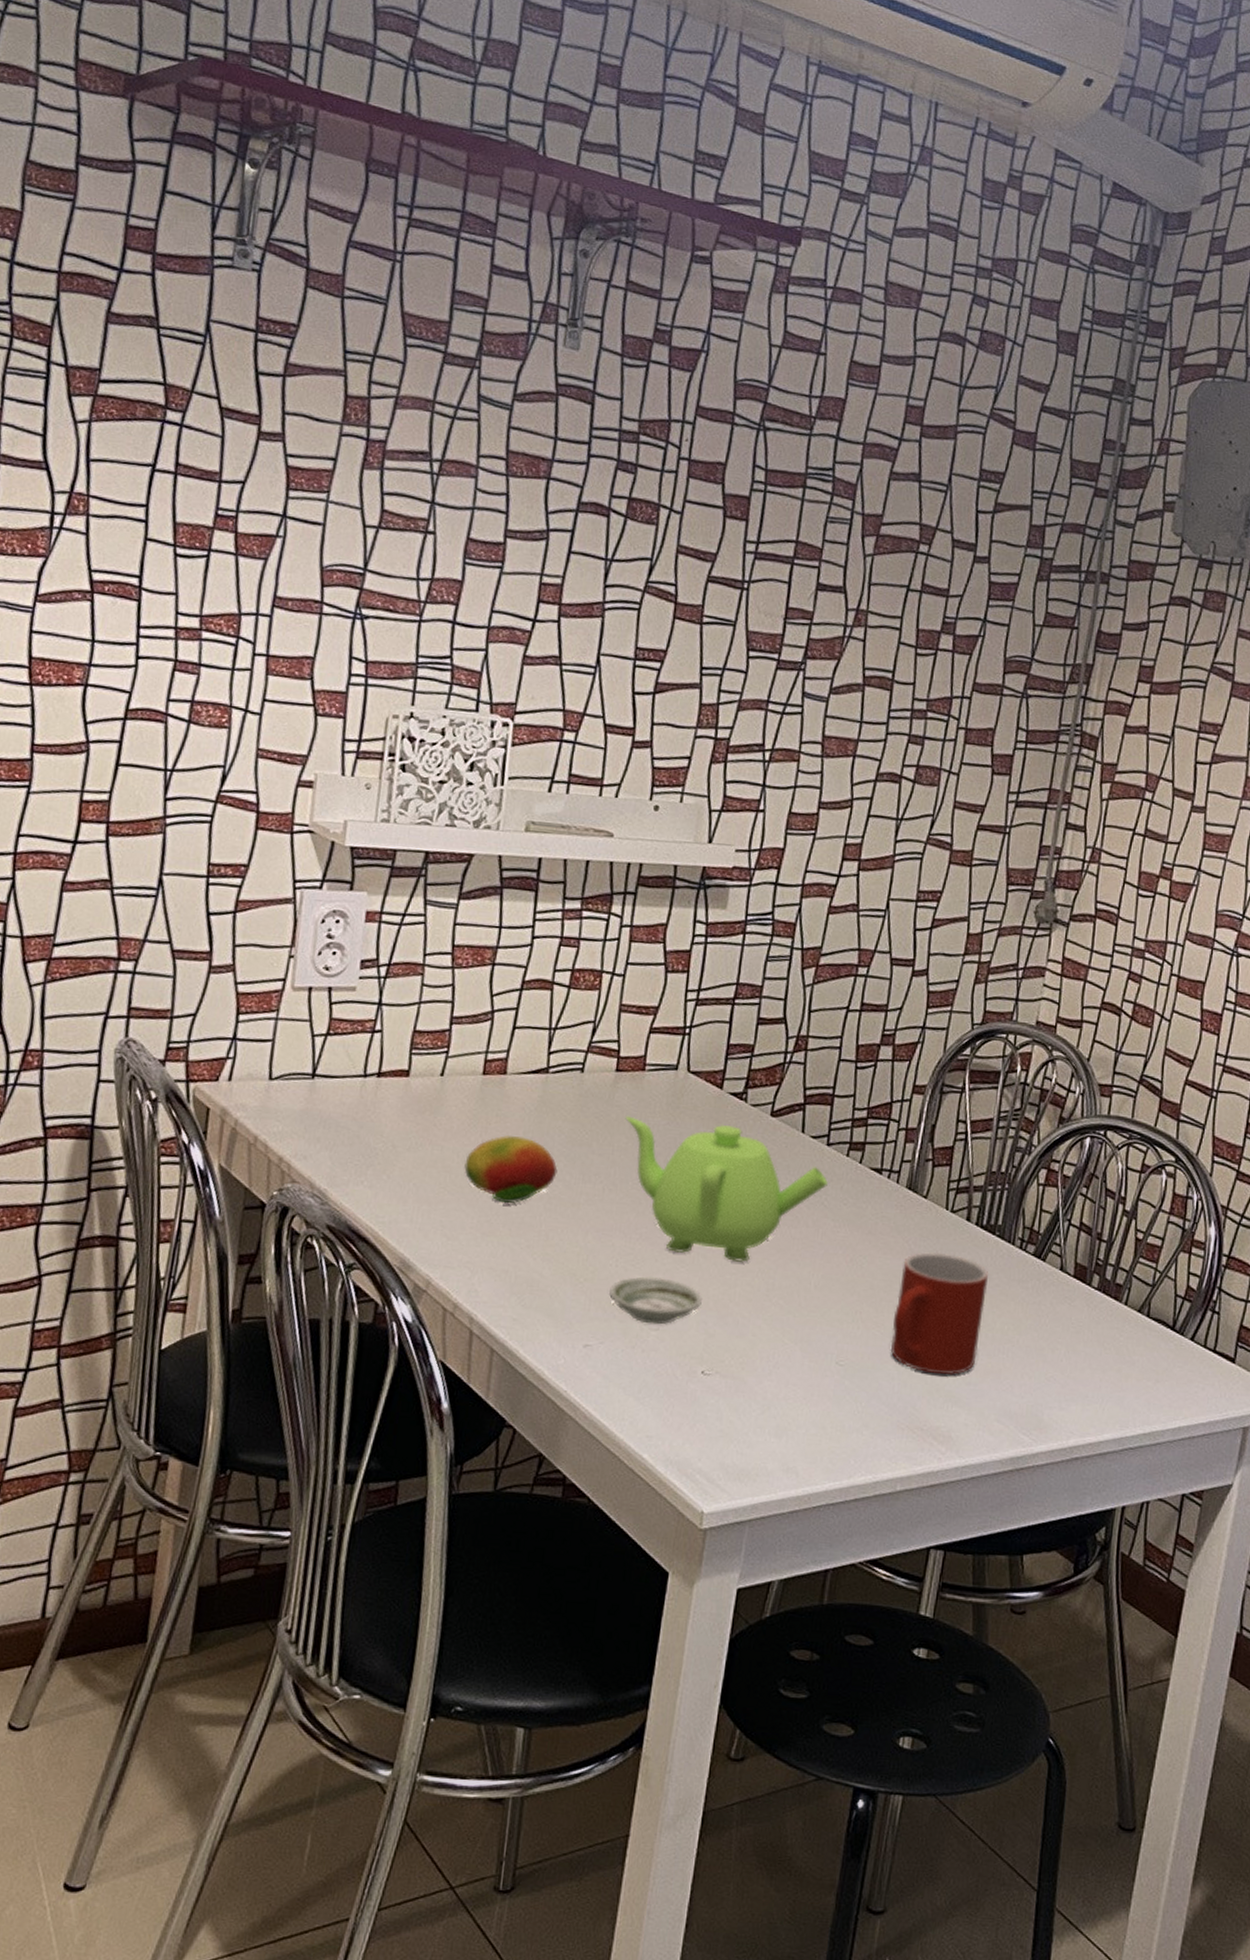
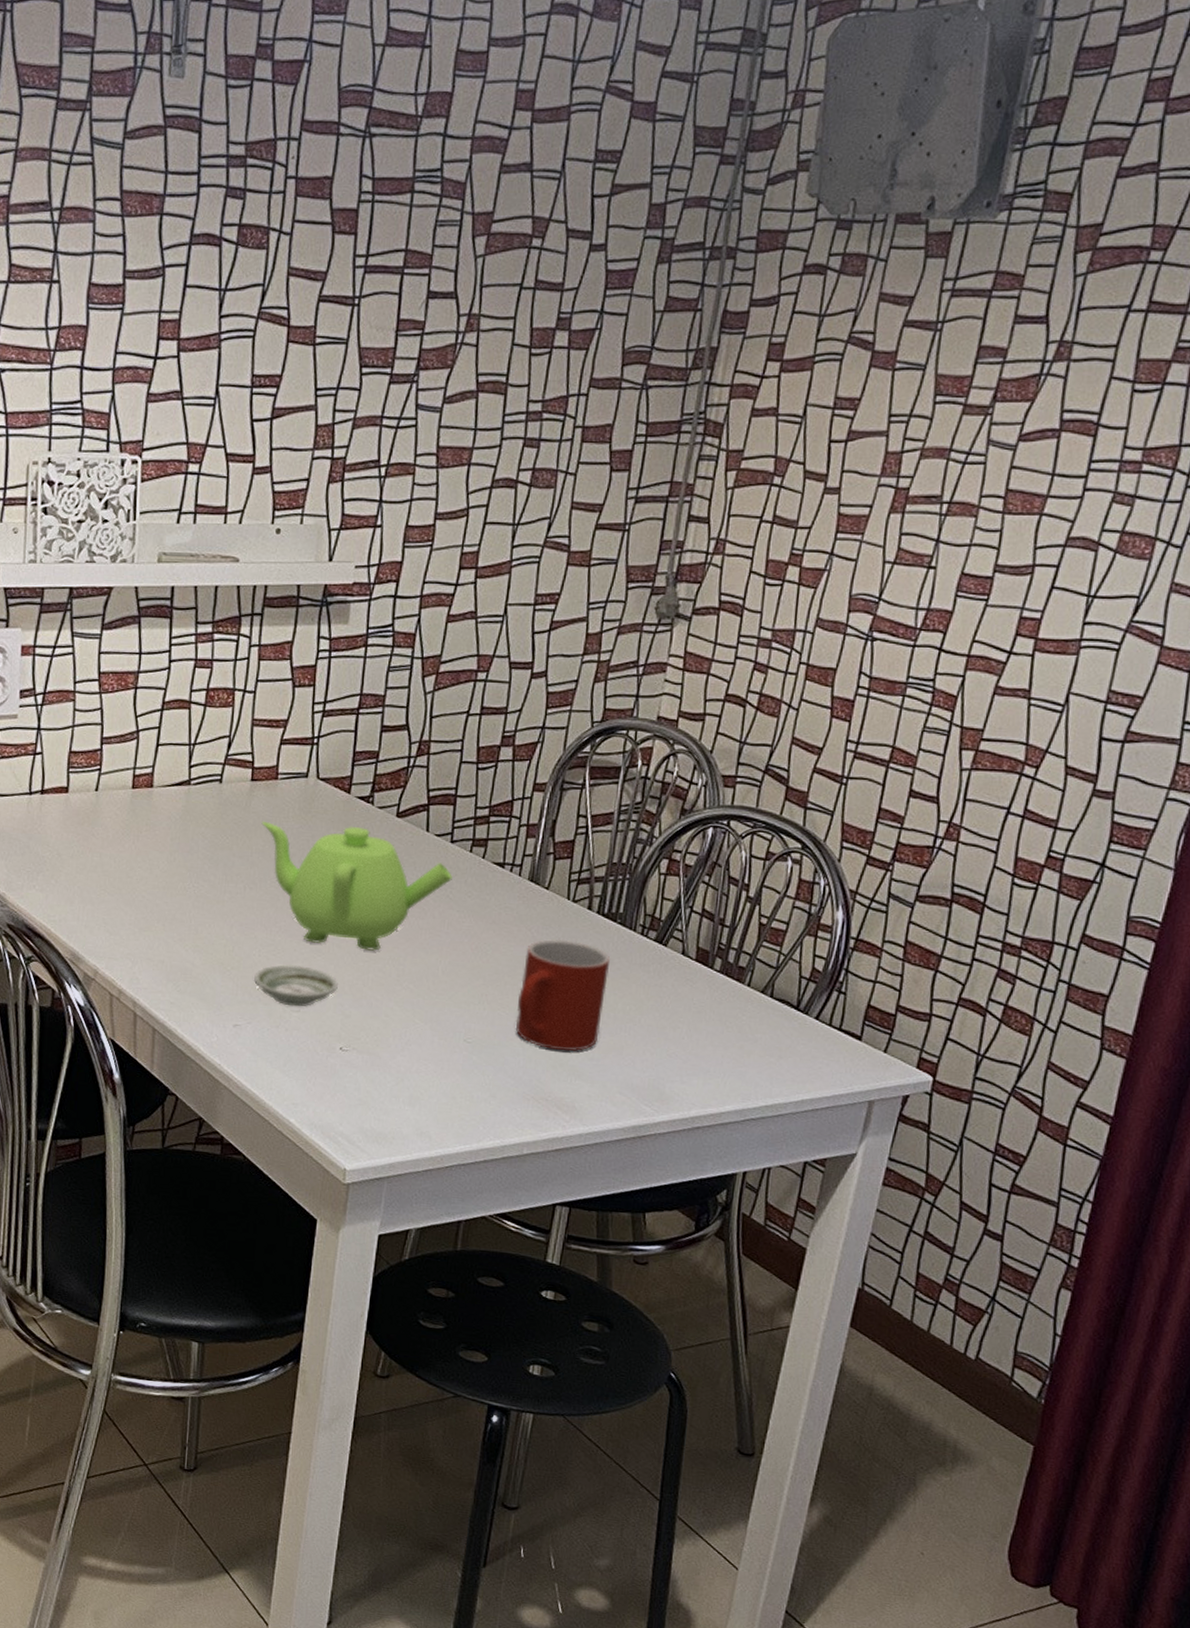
fruit: present [464,1135,558,1204] -> none [121,842,203,902]

